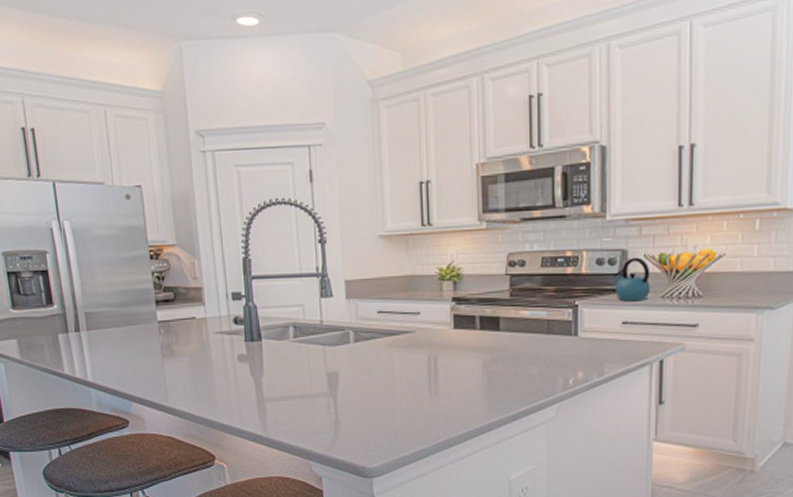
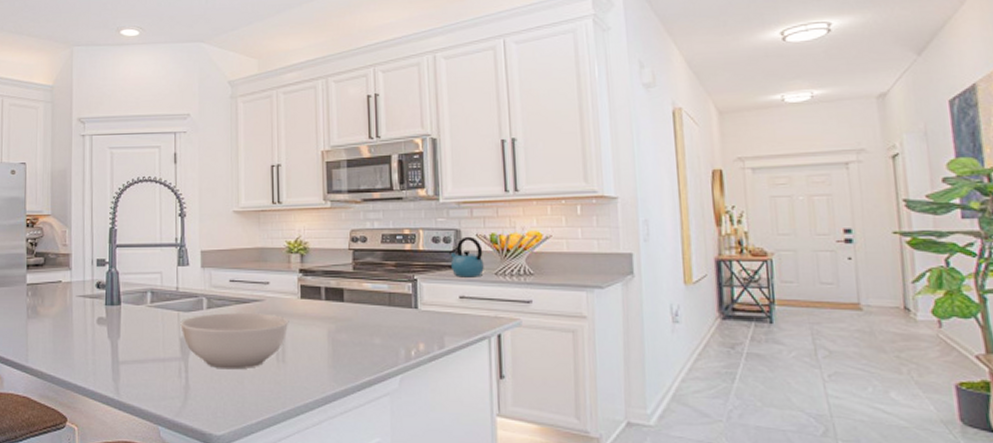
bowl: none [326,345,442,404] -> present [180,313,289,370]

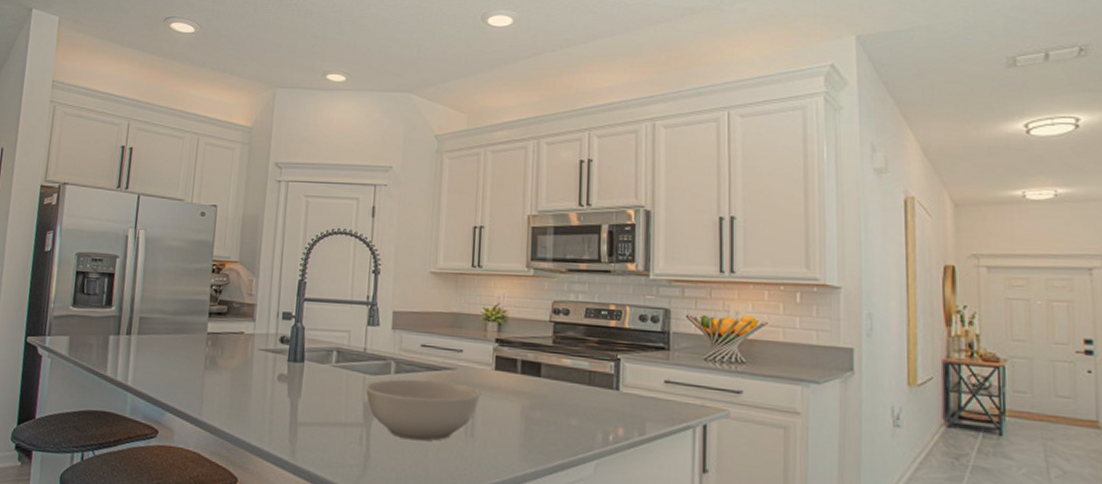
kettle: present [448,236,484,277] -> none [655,317,693,362]

